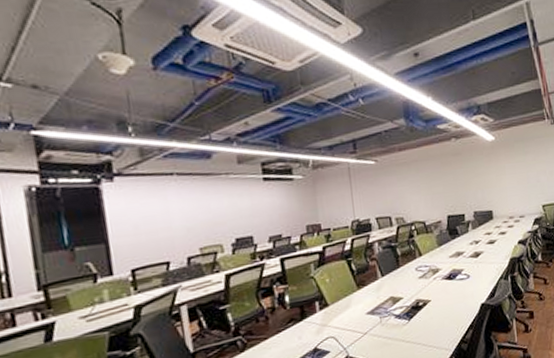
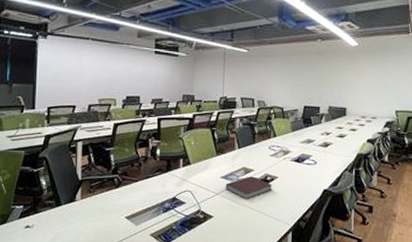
notebook: none [373,304,426,334] -> present [225,176,272,200]

